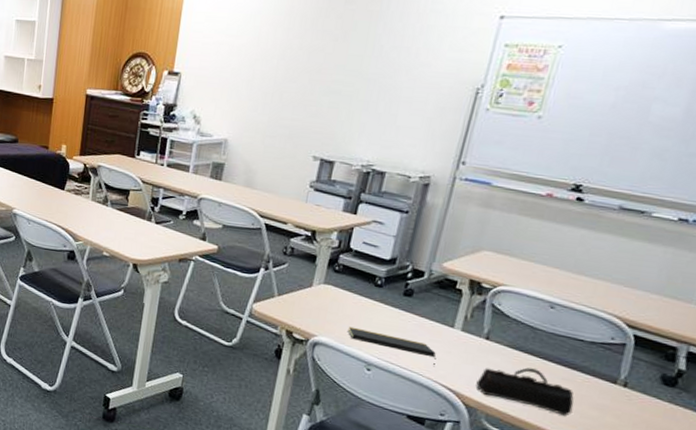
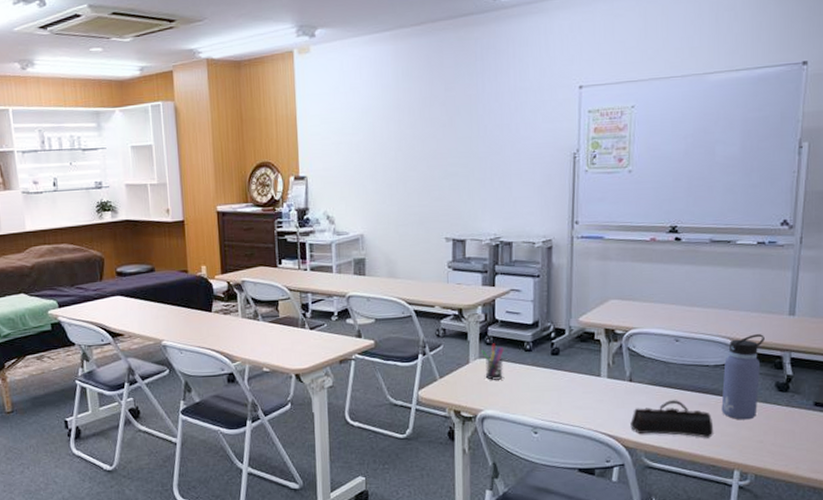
pen holder: none [326,271,352,310] -> present [481,343,504,380]
notepad: present [347,326,436,367] -> none [509,394,592,418]
water bottle: none [587,317,661,408] -> present [721,334,764,420]

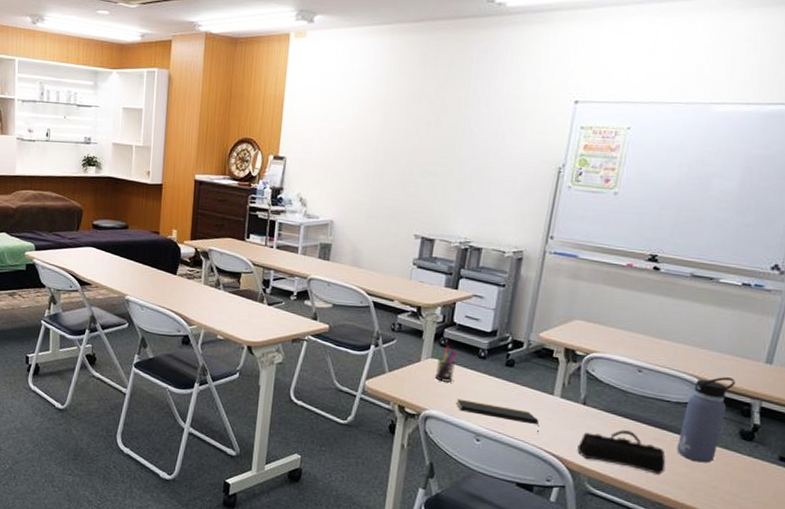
notepad: none [509,394,592,418] -> present [456,398,539,434]

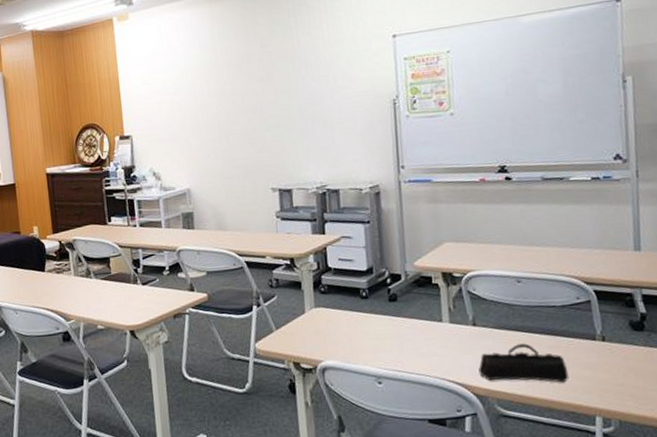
pen holder: present [434,345,457,382] -> none [316,291,341,330]
notepad: present [456,398,539,434] -> none [349,343,438,365]
water bottle: present [676,377,735,463] -> none [571,271,613,363]

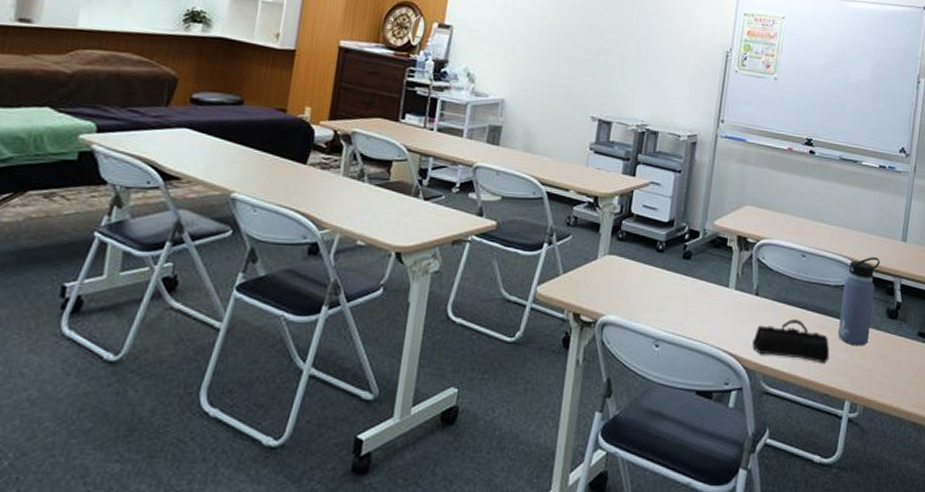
water bottle: none [571,271,613,363] -> present [838,257,880,346]

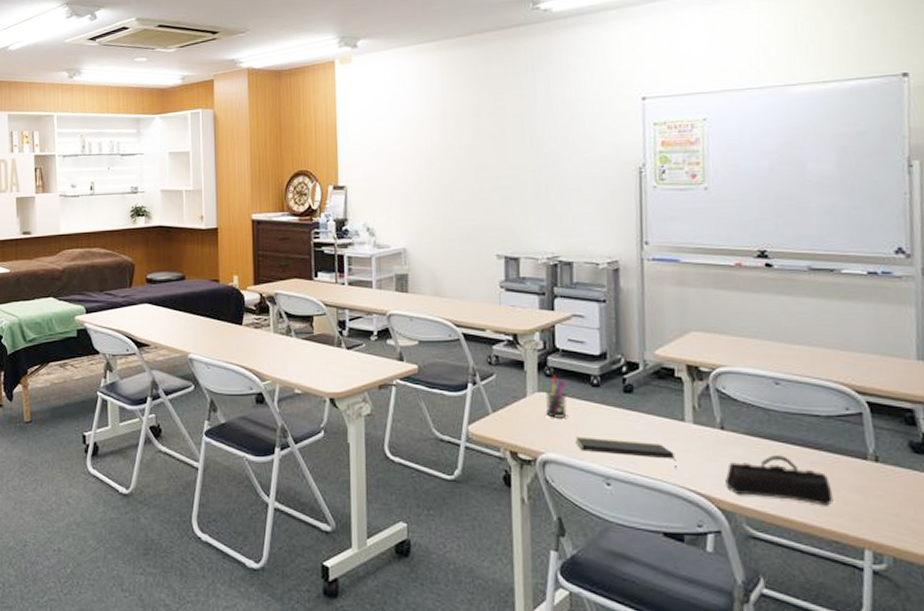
pen holder: none [612,239,635,281] -> present [540,375,567,418]
notepad: none [634,299,717,333] -> present [575,436,677,470]
water bottle: present [838,257,880,346] -> none [839,381,889,486]

